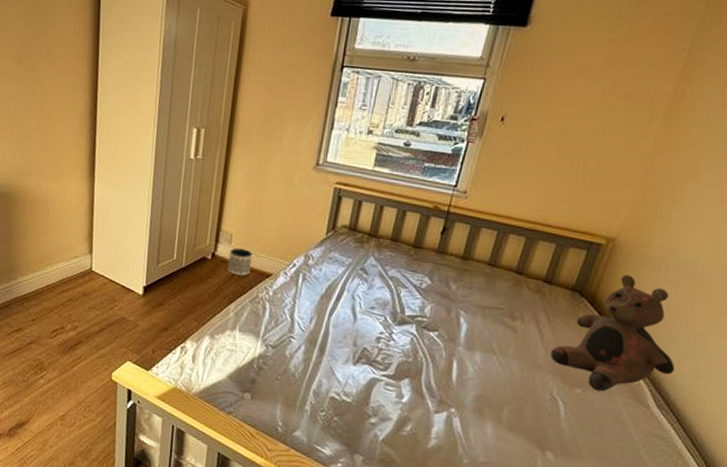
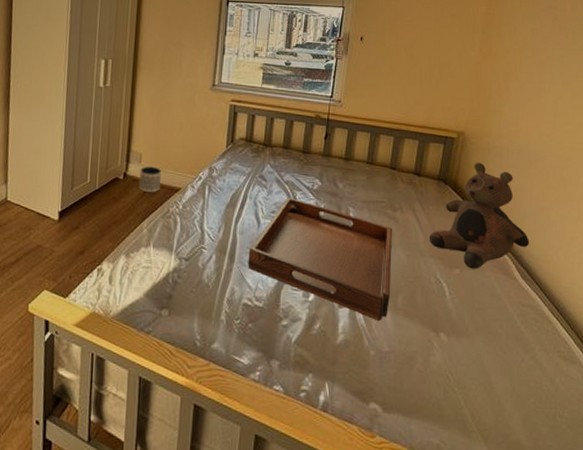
serving tray: none [338,294,509,431] -> present [248,197,393,321]

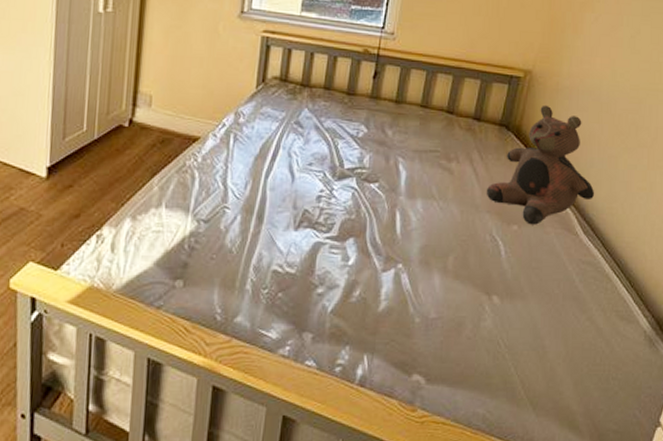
planter: present [139,166,162,193] -> none [148,111,177,144]
serving tray: present [248,197,393,321] -> none [279,147,447,285]

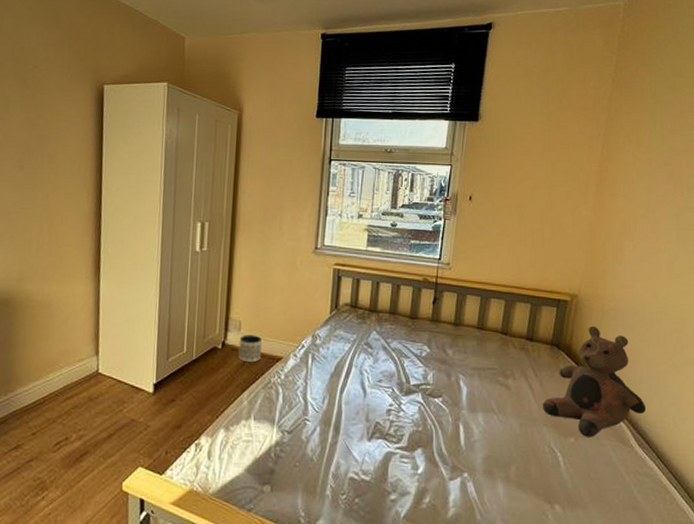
planter: none [148,111,177,144] -> present [238,334,263,363]

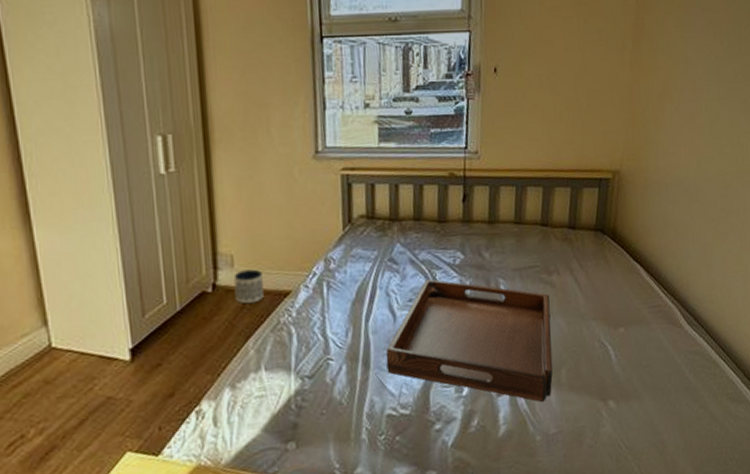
serving tray: none [354,365,505,493] -> present [386,279,553,402]
teddy bear: present [542,325,647,437] -> none [589,202,694,325]

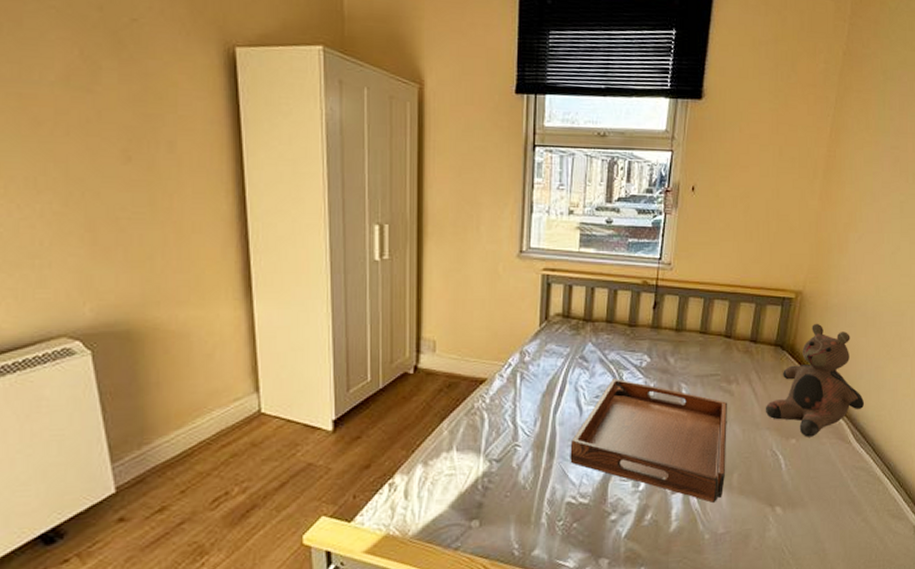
planter: present [233,269,264,304] -> none [434,355,463,388]
teddy bear: none [589,202,694,325] -> present [765,323,865,437]

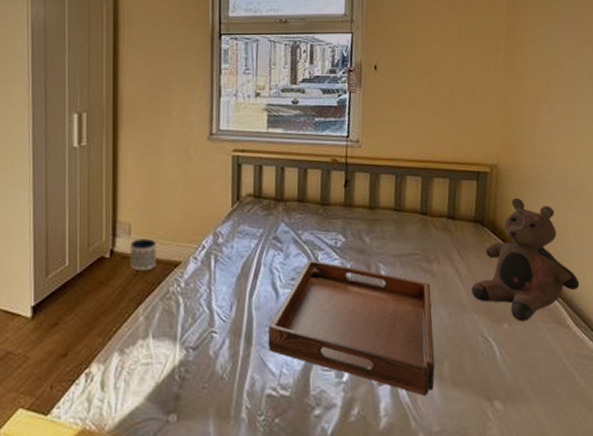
planter: none [434,355,463,388] -> present [130,238,157,272]

